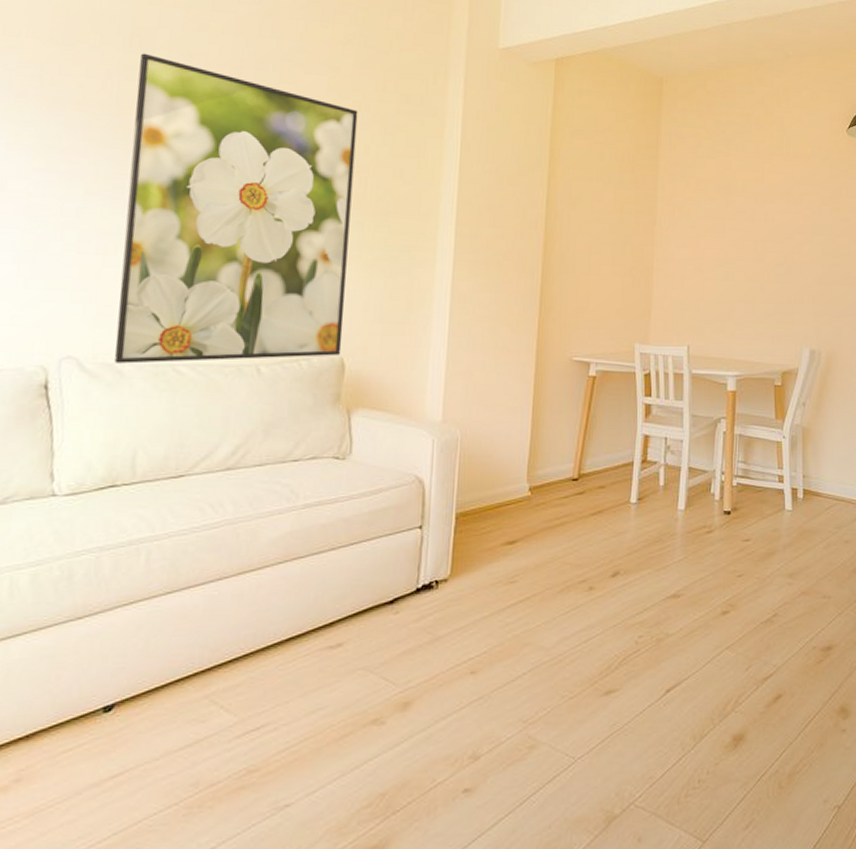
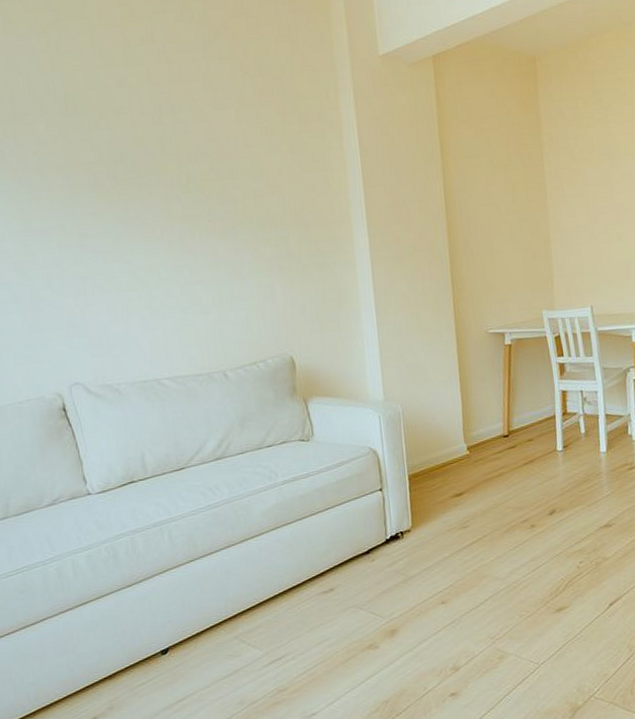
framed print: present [114,53,358,364] -> none [77,115,290,384]

